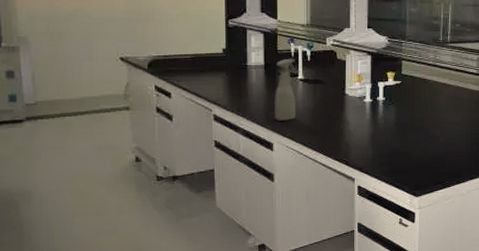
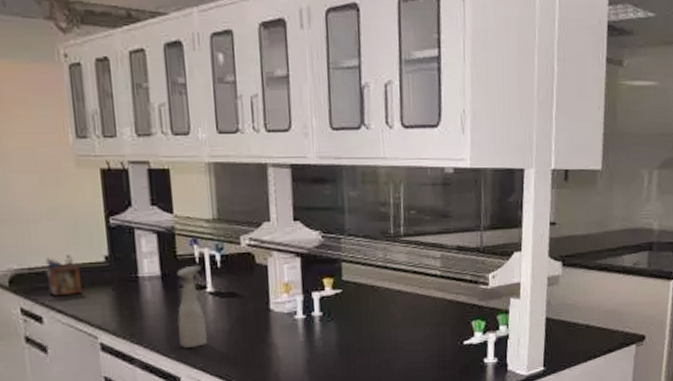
desk organizer: none [177,46,204,78] -> present [45,254,82,297]

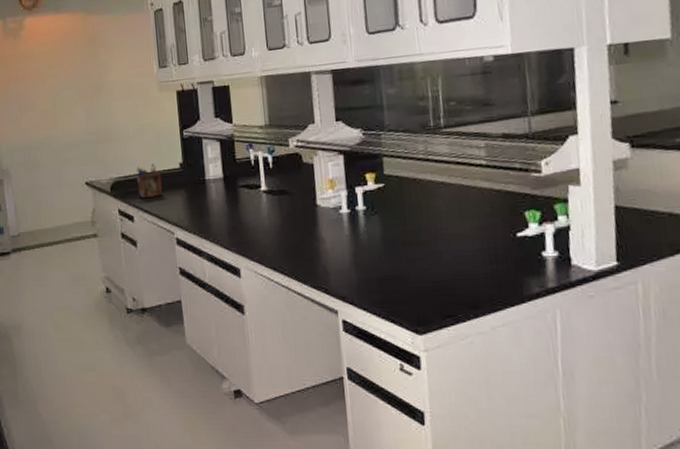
spray bottle: present [177,265,208,348] -> none [236,167,262,242]

